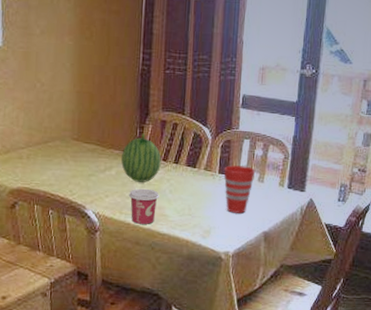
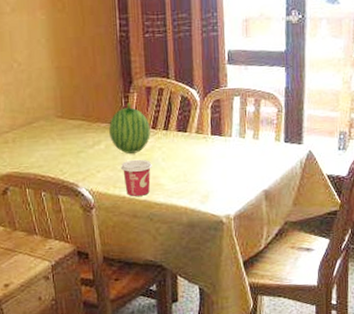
cup: present [224,165,255,213] -> none [216,124,249,175]

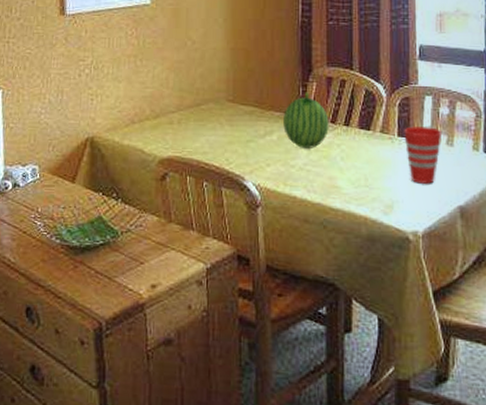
cup: present [120,159,152,196] -> none [293,155,329,198]
cup: none [216,124,249,175] -> present [404,126,441,184]

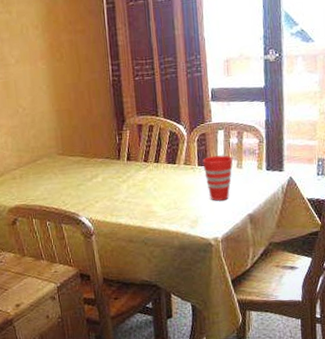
fruit: present [283,92,329,148] -> none [105,139,143,185]

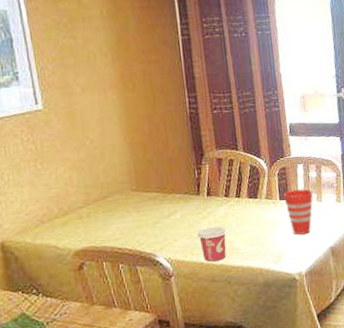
cup: none [116,189,145,223] -> present [196,226,227,262]

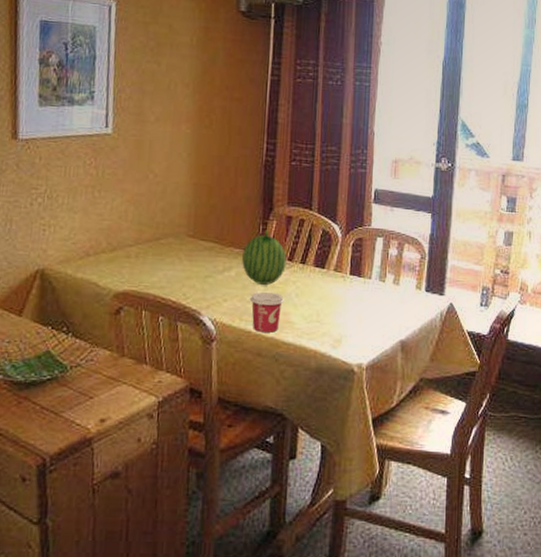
fruit: none [183,173,224,222] -> present [242,230,287,285]
cup: present [283,189,313,235] -> none [355,266,389,320]

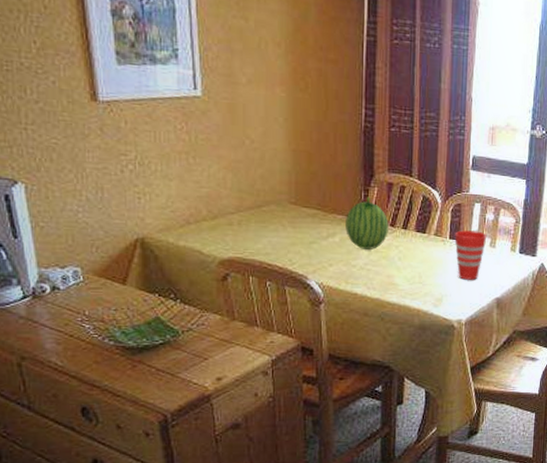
cup: present [249,291,284,333] -> none [354,256,388,294]
cup: none [355,266,389,320] -> present [454,230,486,280]

